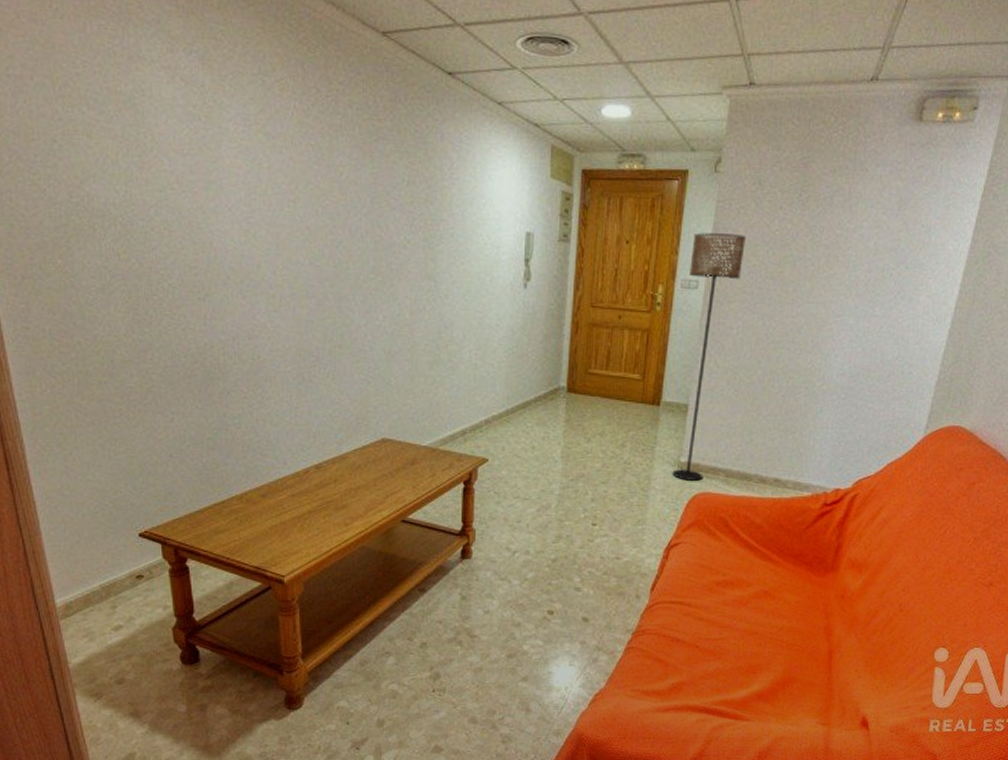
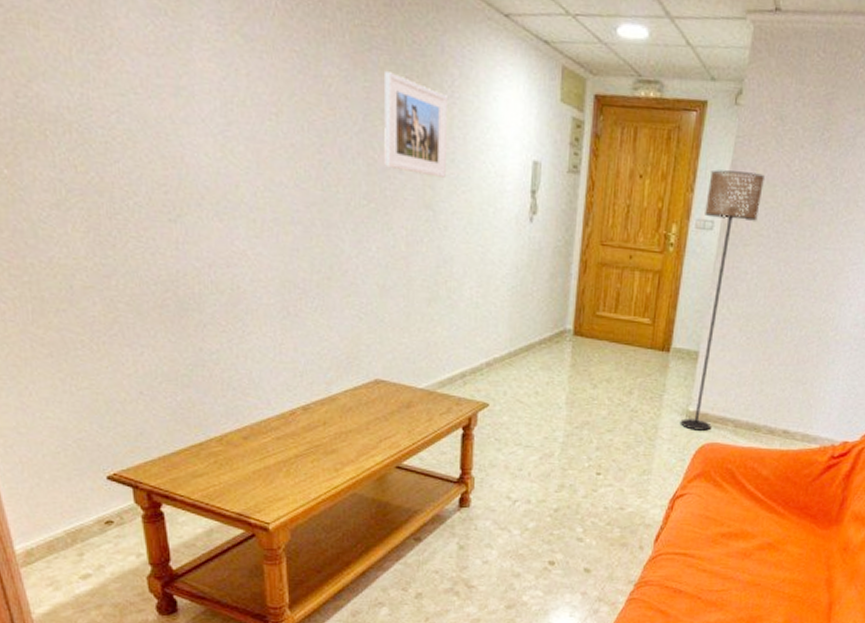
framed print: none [390,159,447,251] -> present [384,71,447,178]

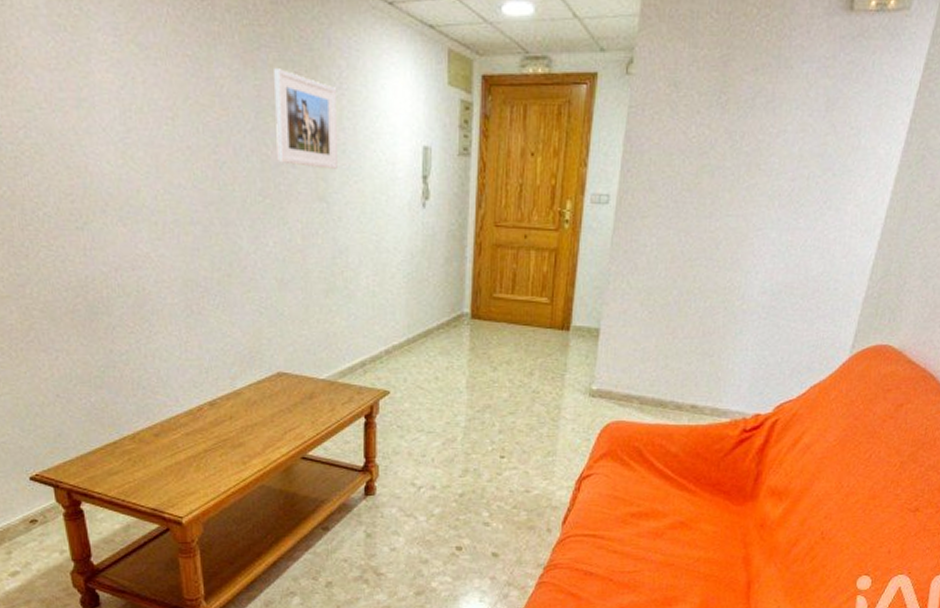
floor lamp: present [680,170,764,431] -> none [583,142,660,409]

